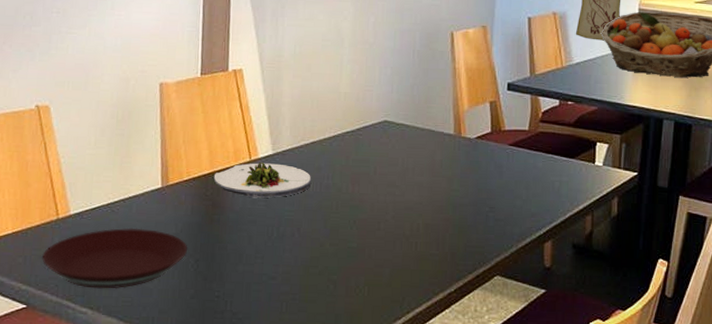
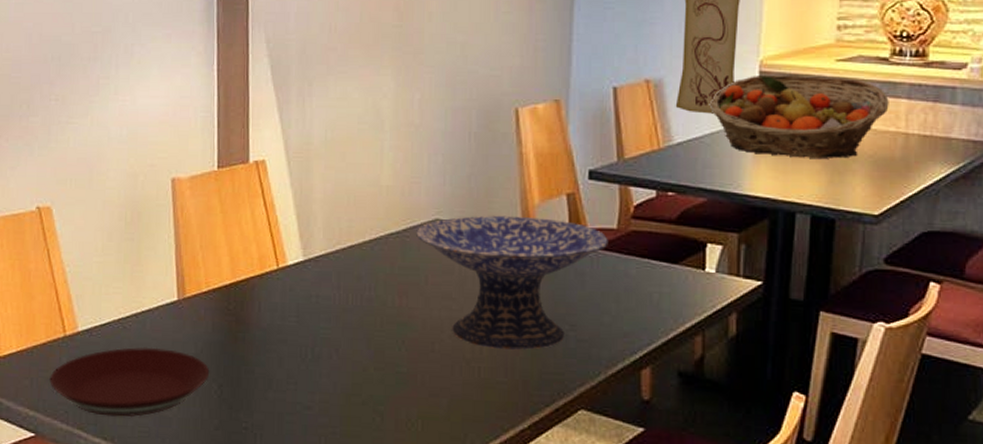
salad plate: present [213,162,312,198] -> none [236,270,351,313]
decorative bowl: none [368,118,521,228] -> present [416,215,608,350]

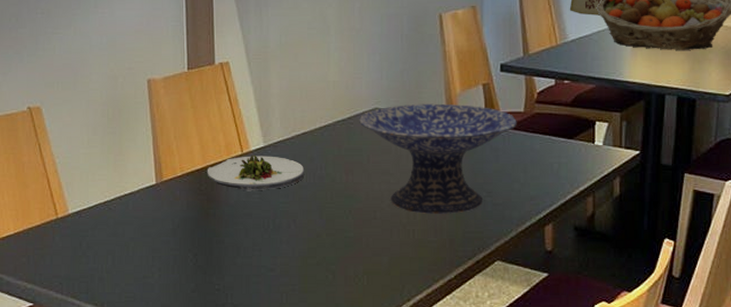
plate: present [49,347,210,418] -> none [45,225,186,285]
salad plate: none [236,270,351,313] -> present [207,154,305,191]

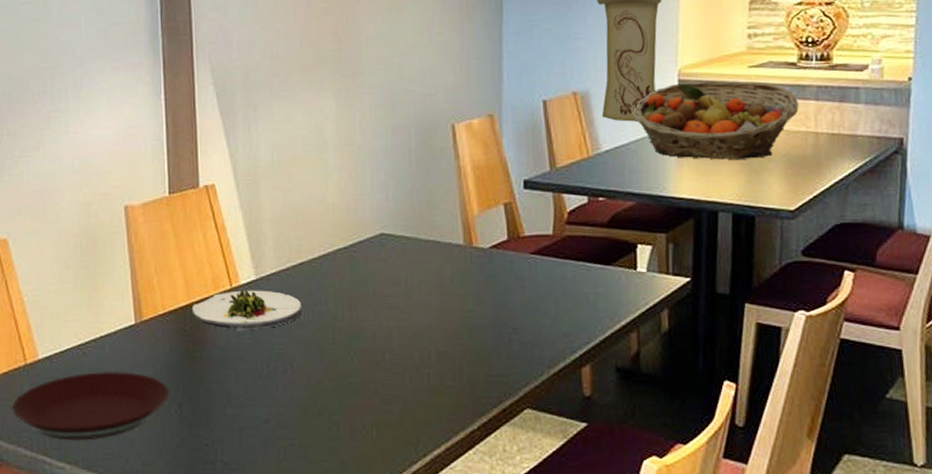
plate: none [45,225,186,285] -> present [12,371,170,441]
decorative bowl: present [359,103,517,214] -> none [363,227,545,355]

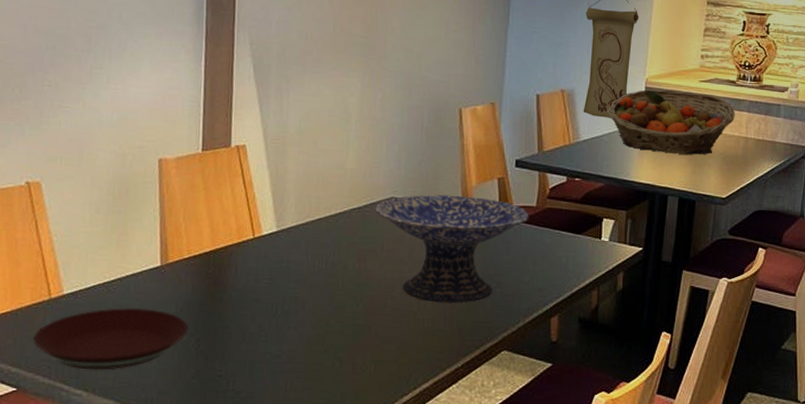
salad plate: present [192,289,303,331] -> none [215,239,318,276]
decorative bowl: none [363,227,545,355] -> present [375,194,529,304]

